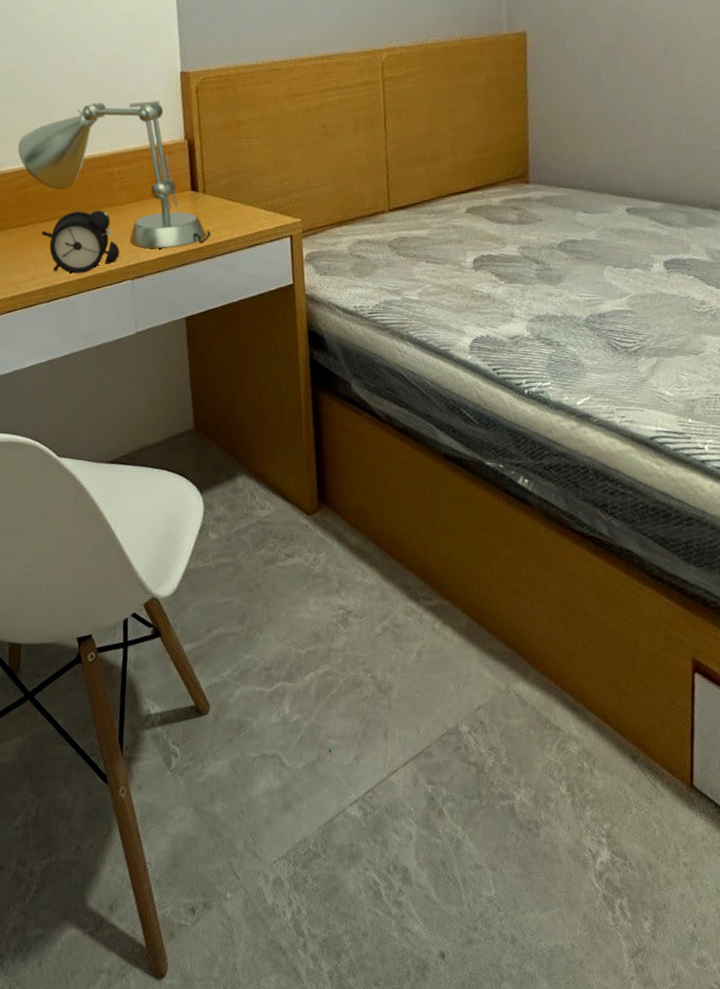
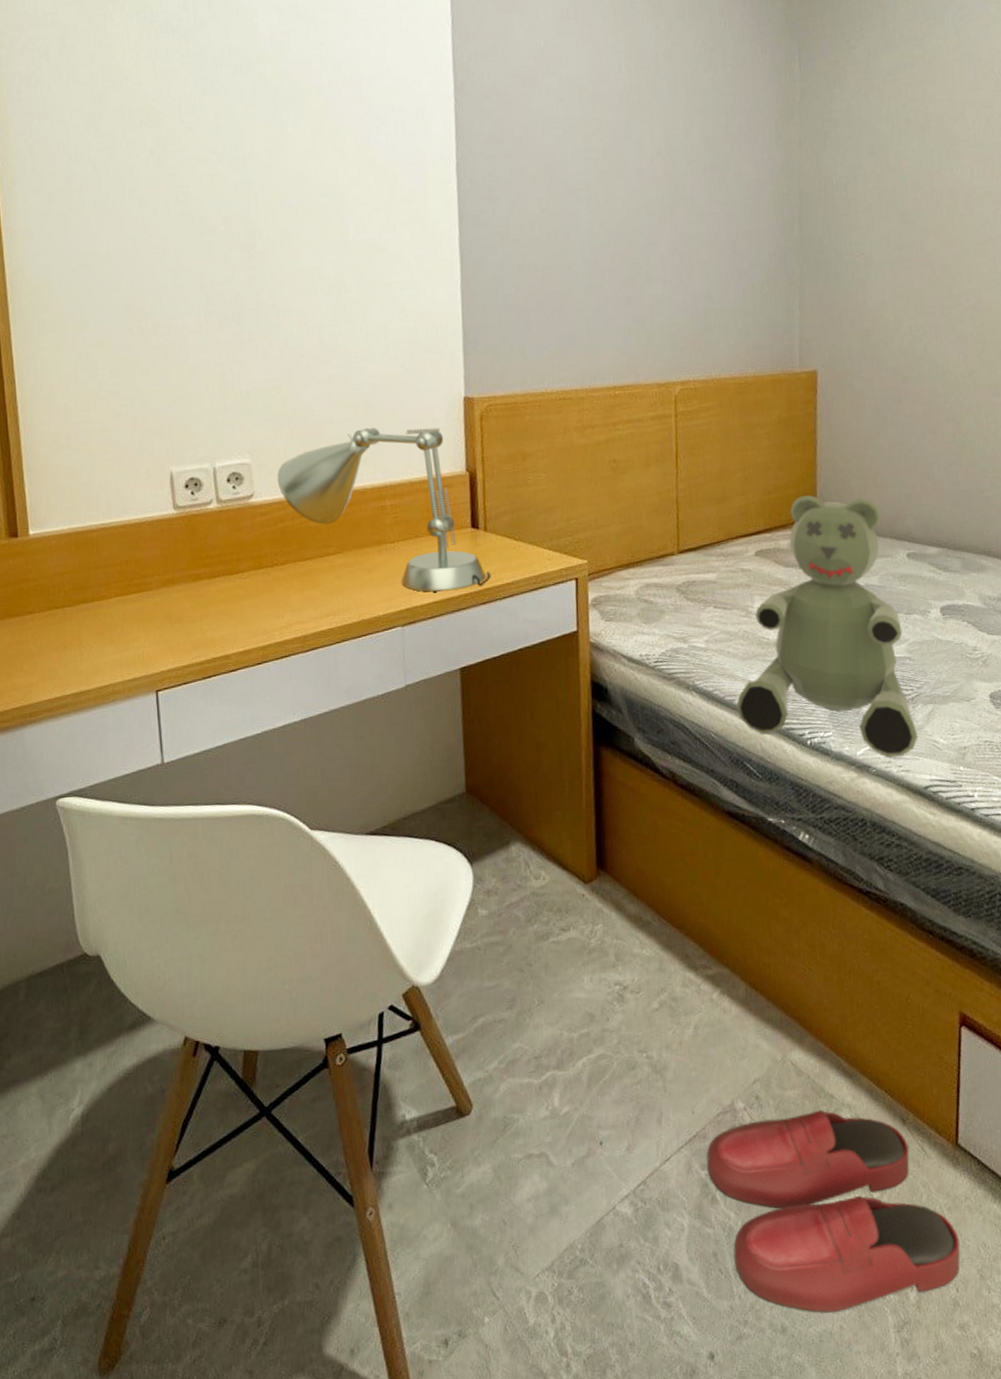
alarm clock: present [41,210,122,274] -> none [301,548,392,620]
slippers: none [432,740,698,931] -> present [706,1109,960,1313]
teddy bear: none [451,153,642,408] -> present [736,494,918,757]

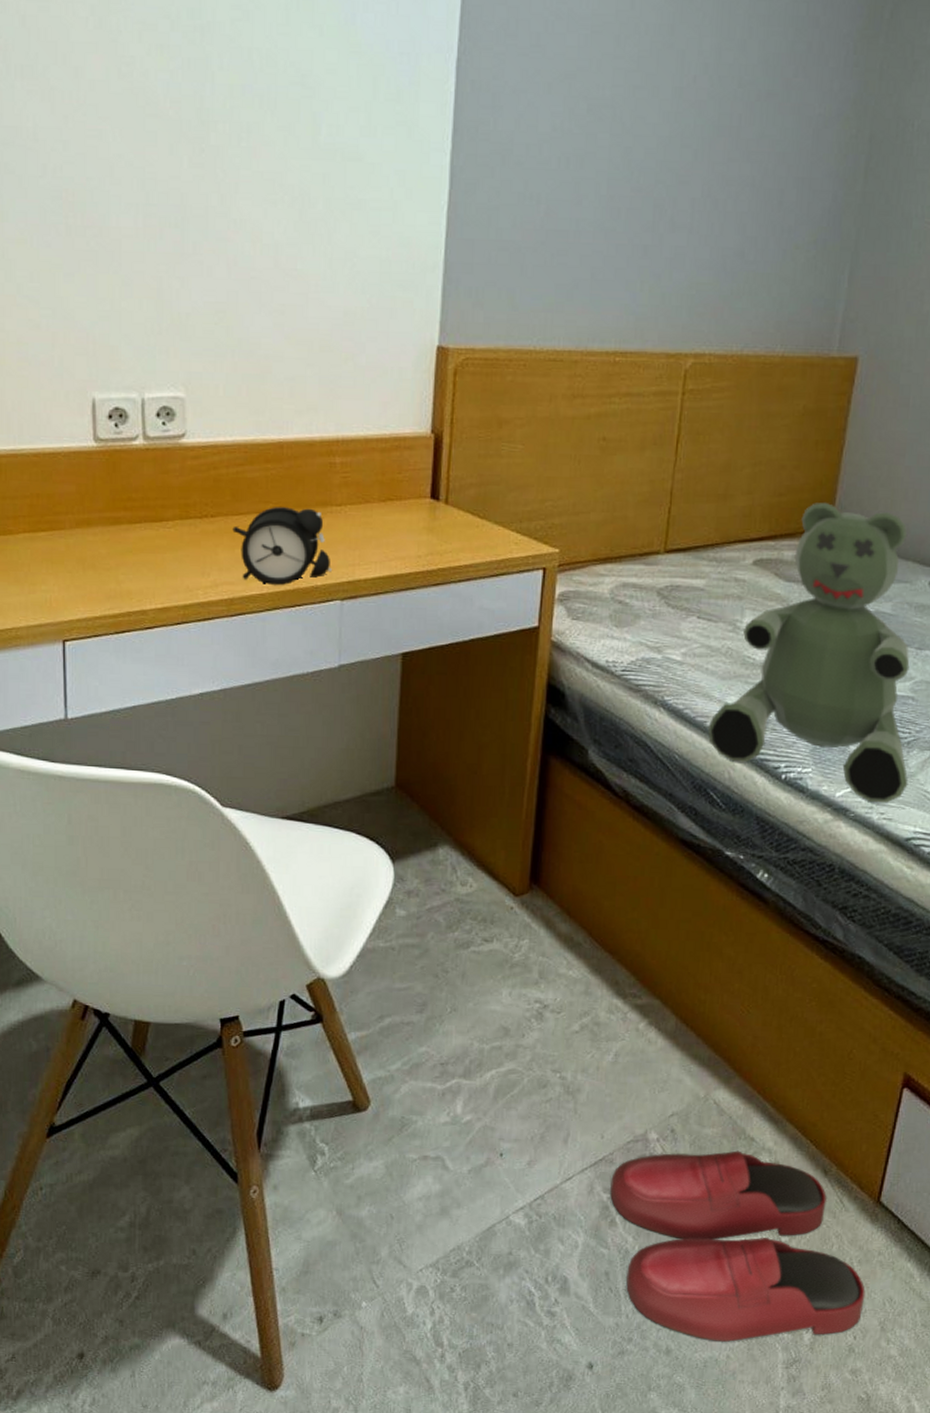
desk lamp: present [277,427,491,592] -> none [214,370,447,567]
alarm clock: none [301,548,392,620] -> present [232,507,333,586]

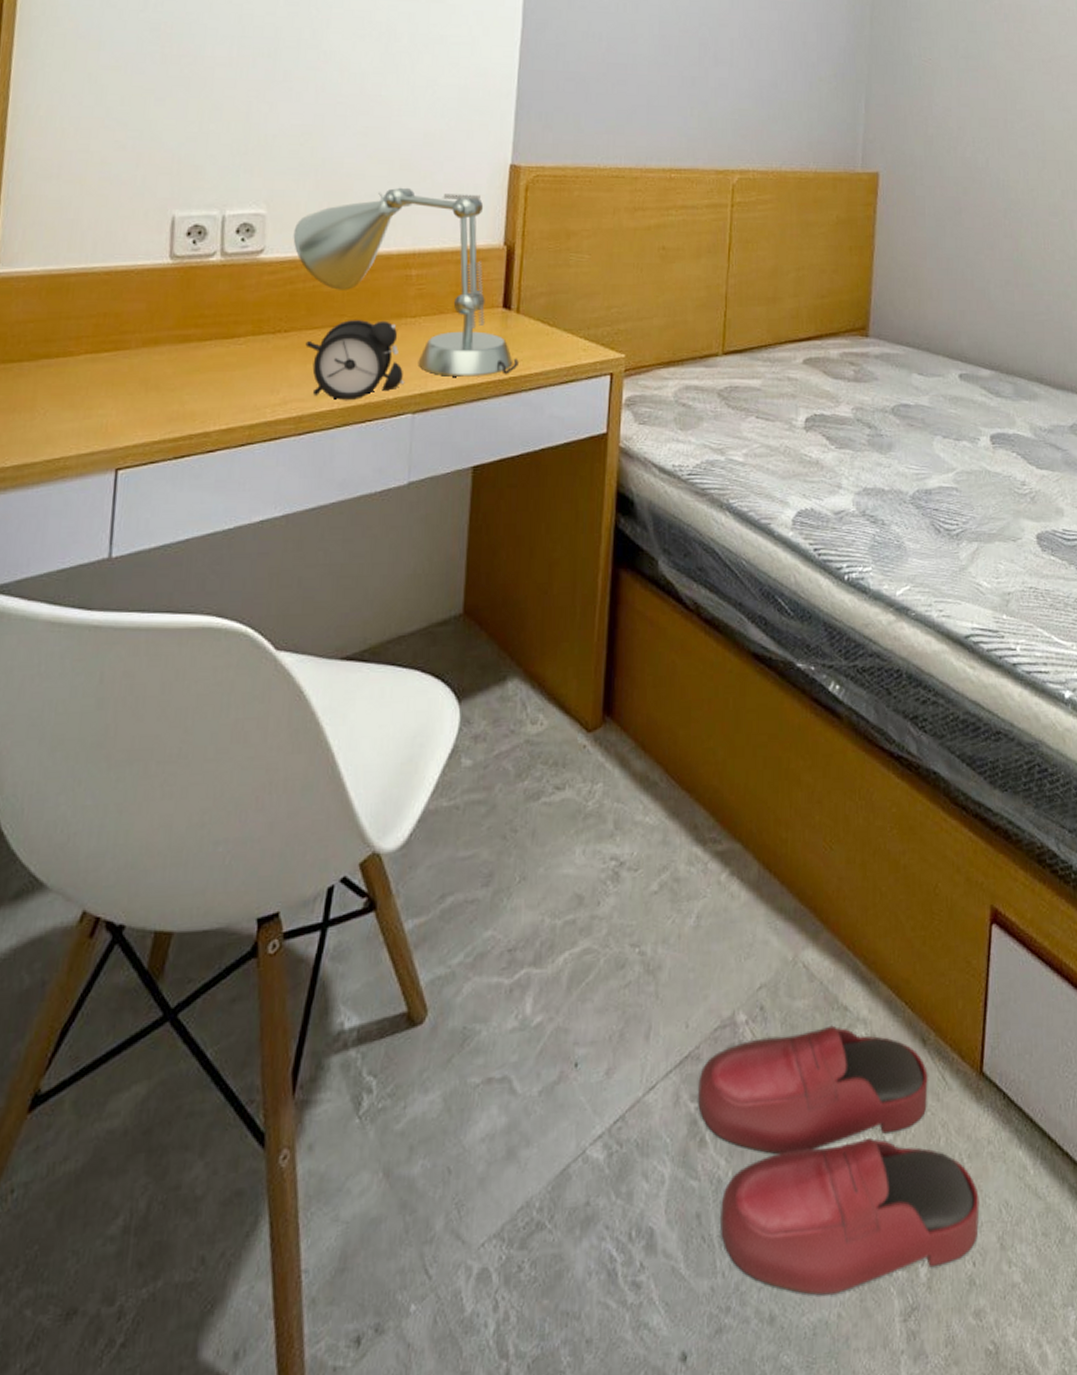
desk lamp: none [214,370,447,567] -> present [293,187,519,377]
teddy bear: present [707,502,910,803] -> none [772,302,961,600]

